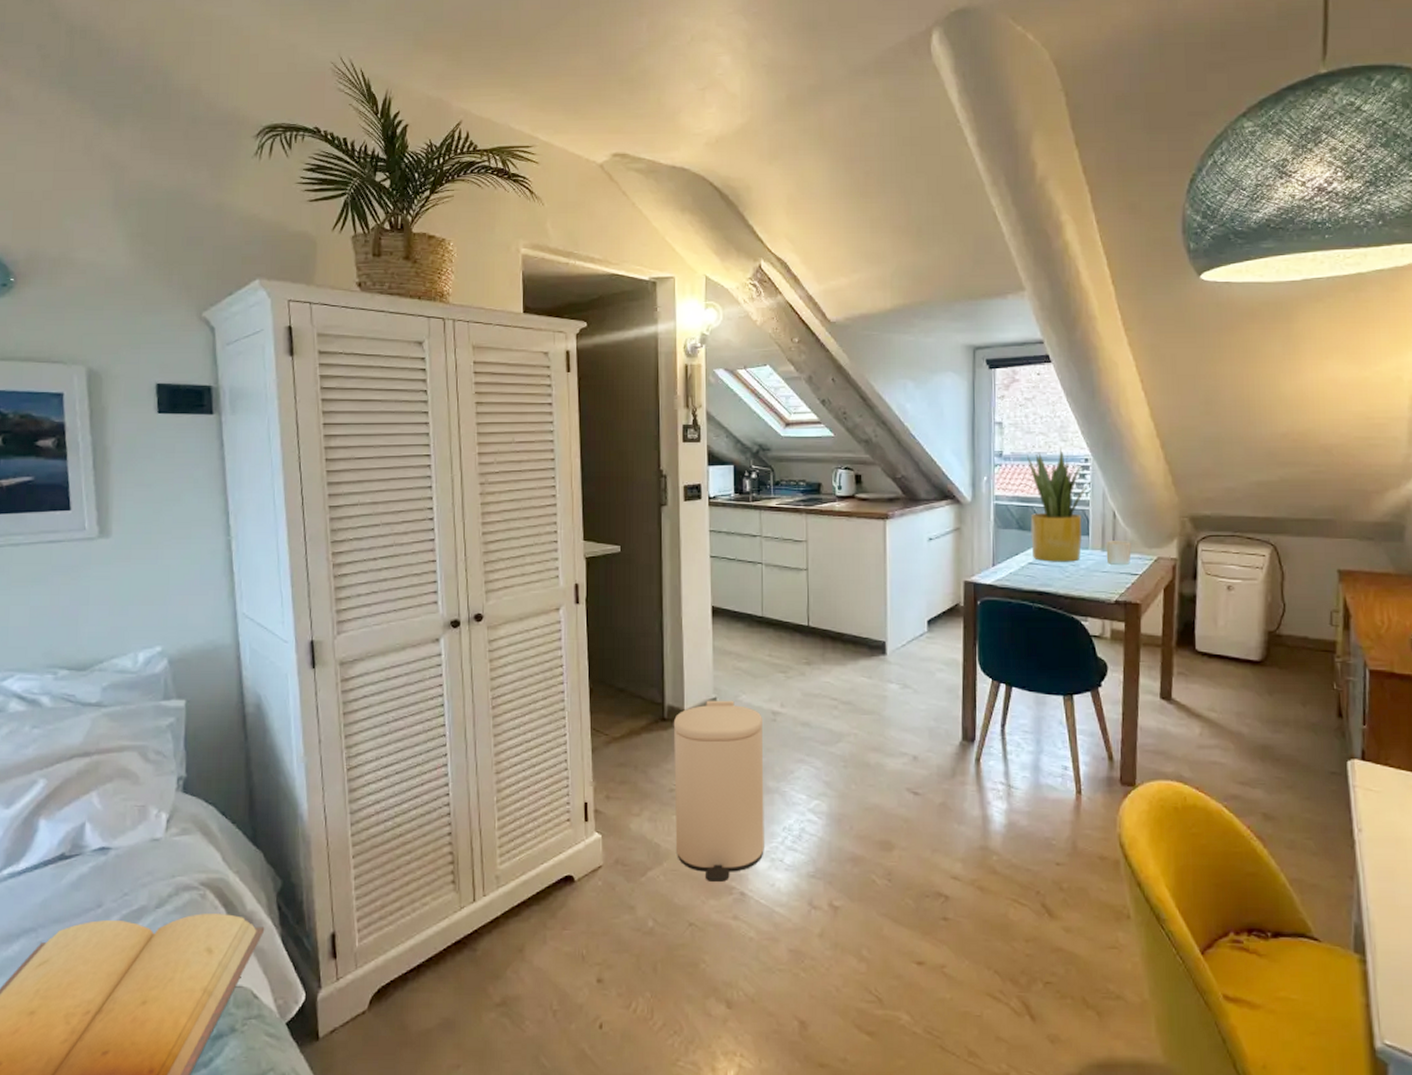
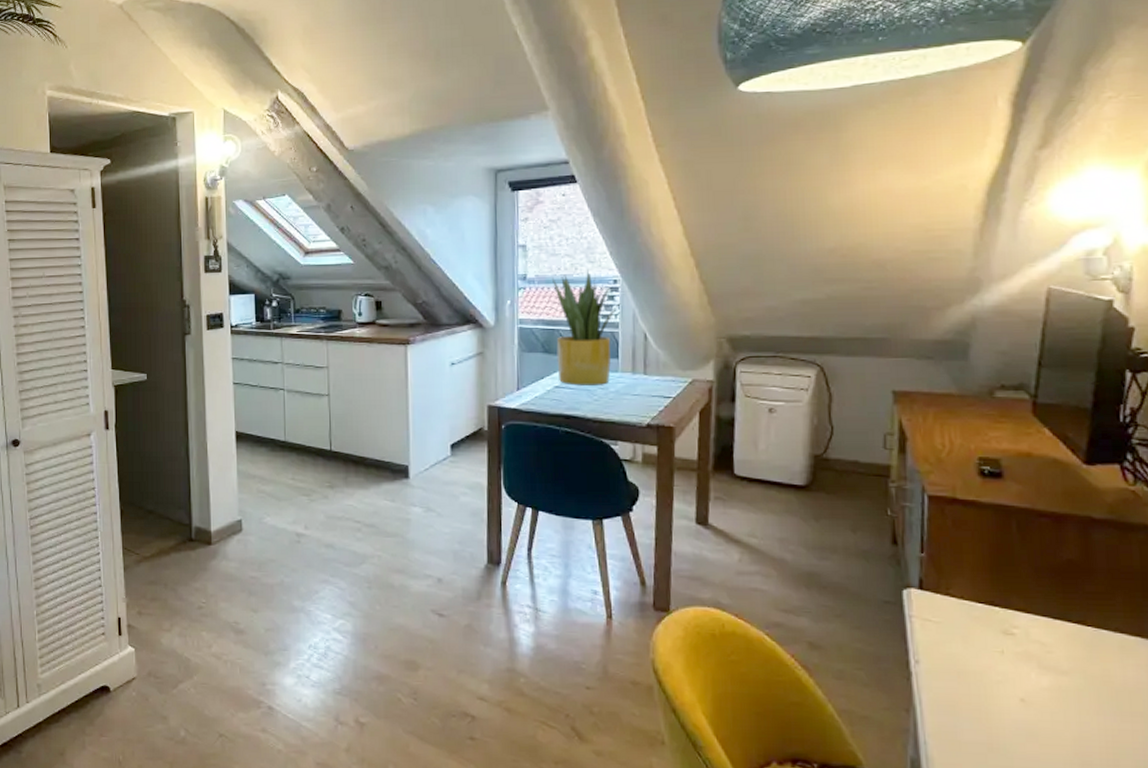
pedal bin: present [673,700,764,882] -> none [200,522,291,696]
mug: present [1106,541,1132,566] -> none [636,363,664,389]

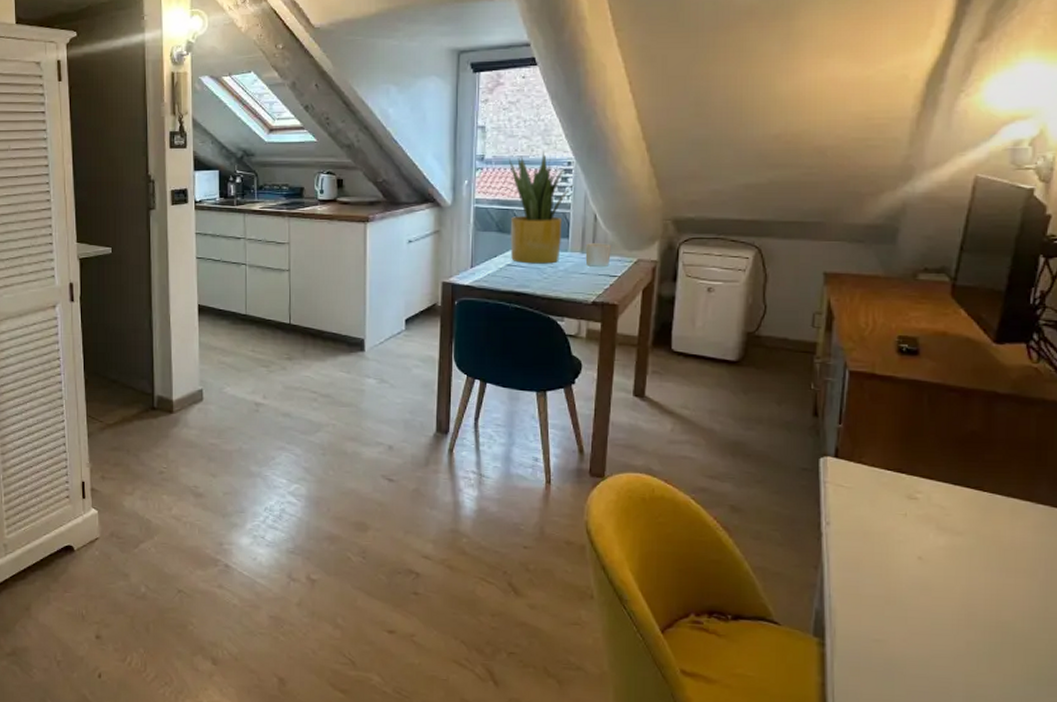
mug: none [636,363,664,389] -> present [585,243,611,268]

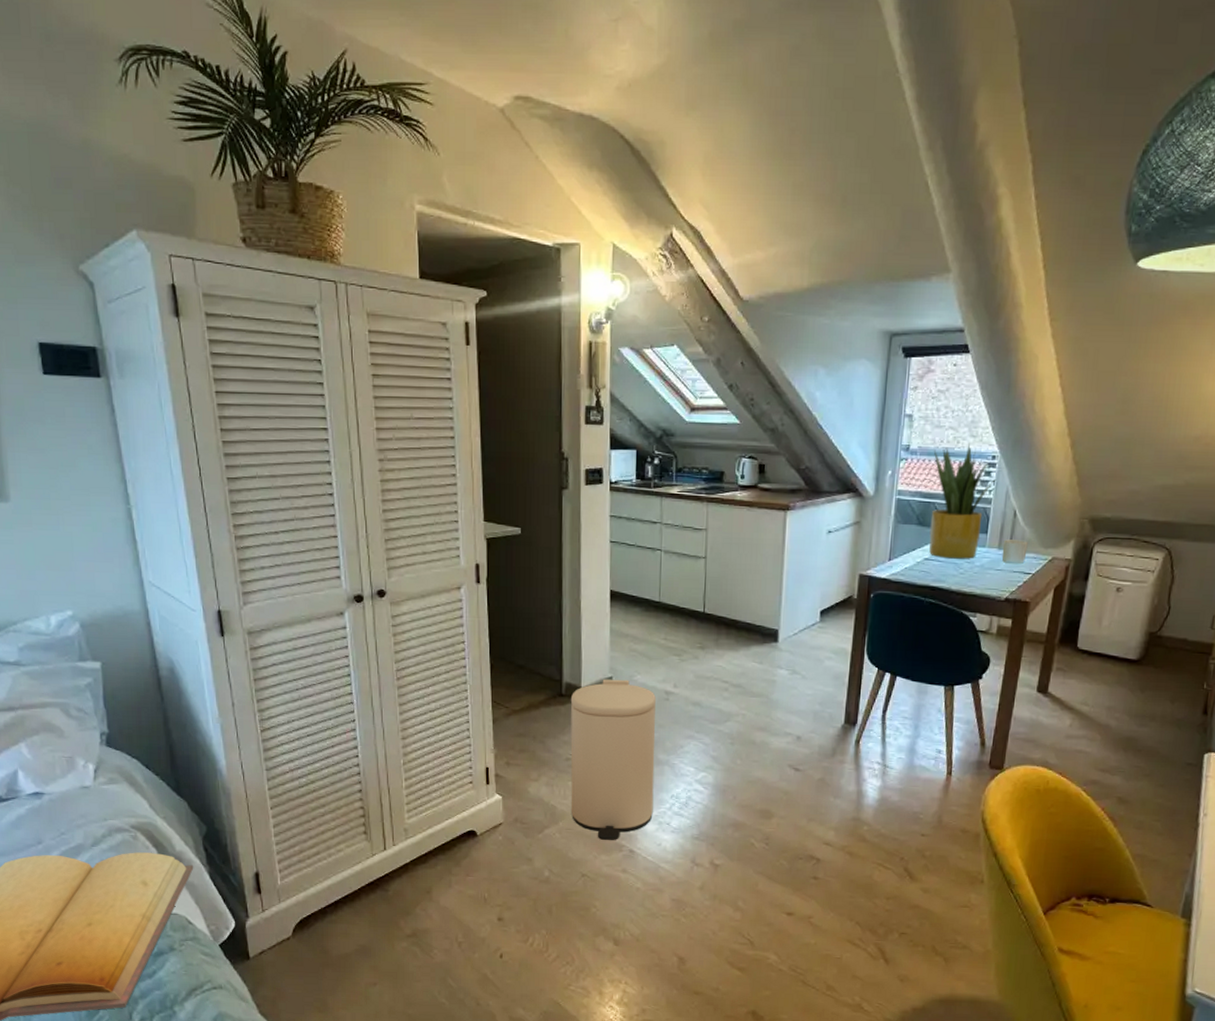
pedal bin: none [162,391,247,555] -> present [570,679,656,840]

